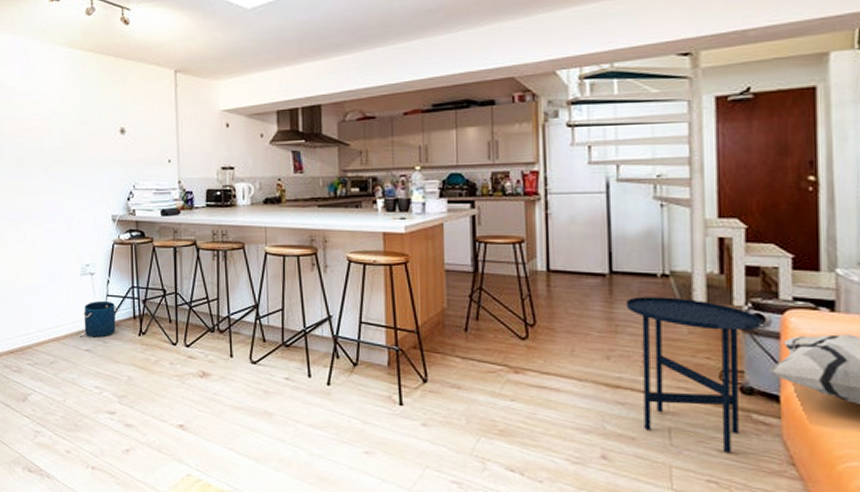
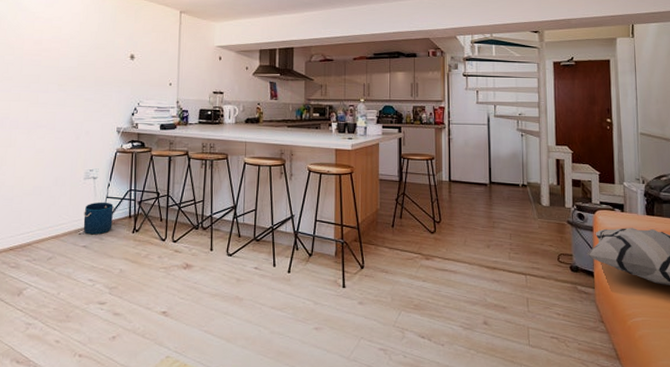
side table: present [625,296,762,454] -> none [499,201,582,316]

